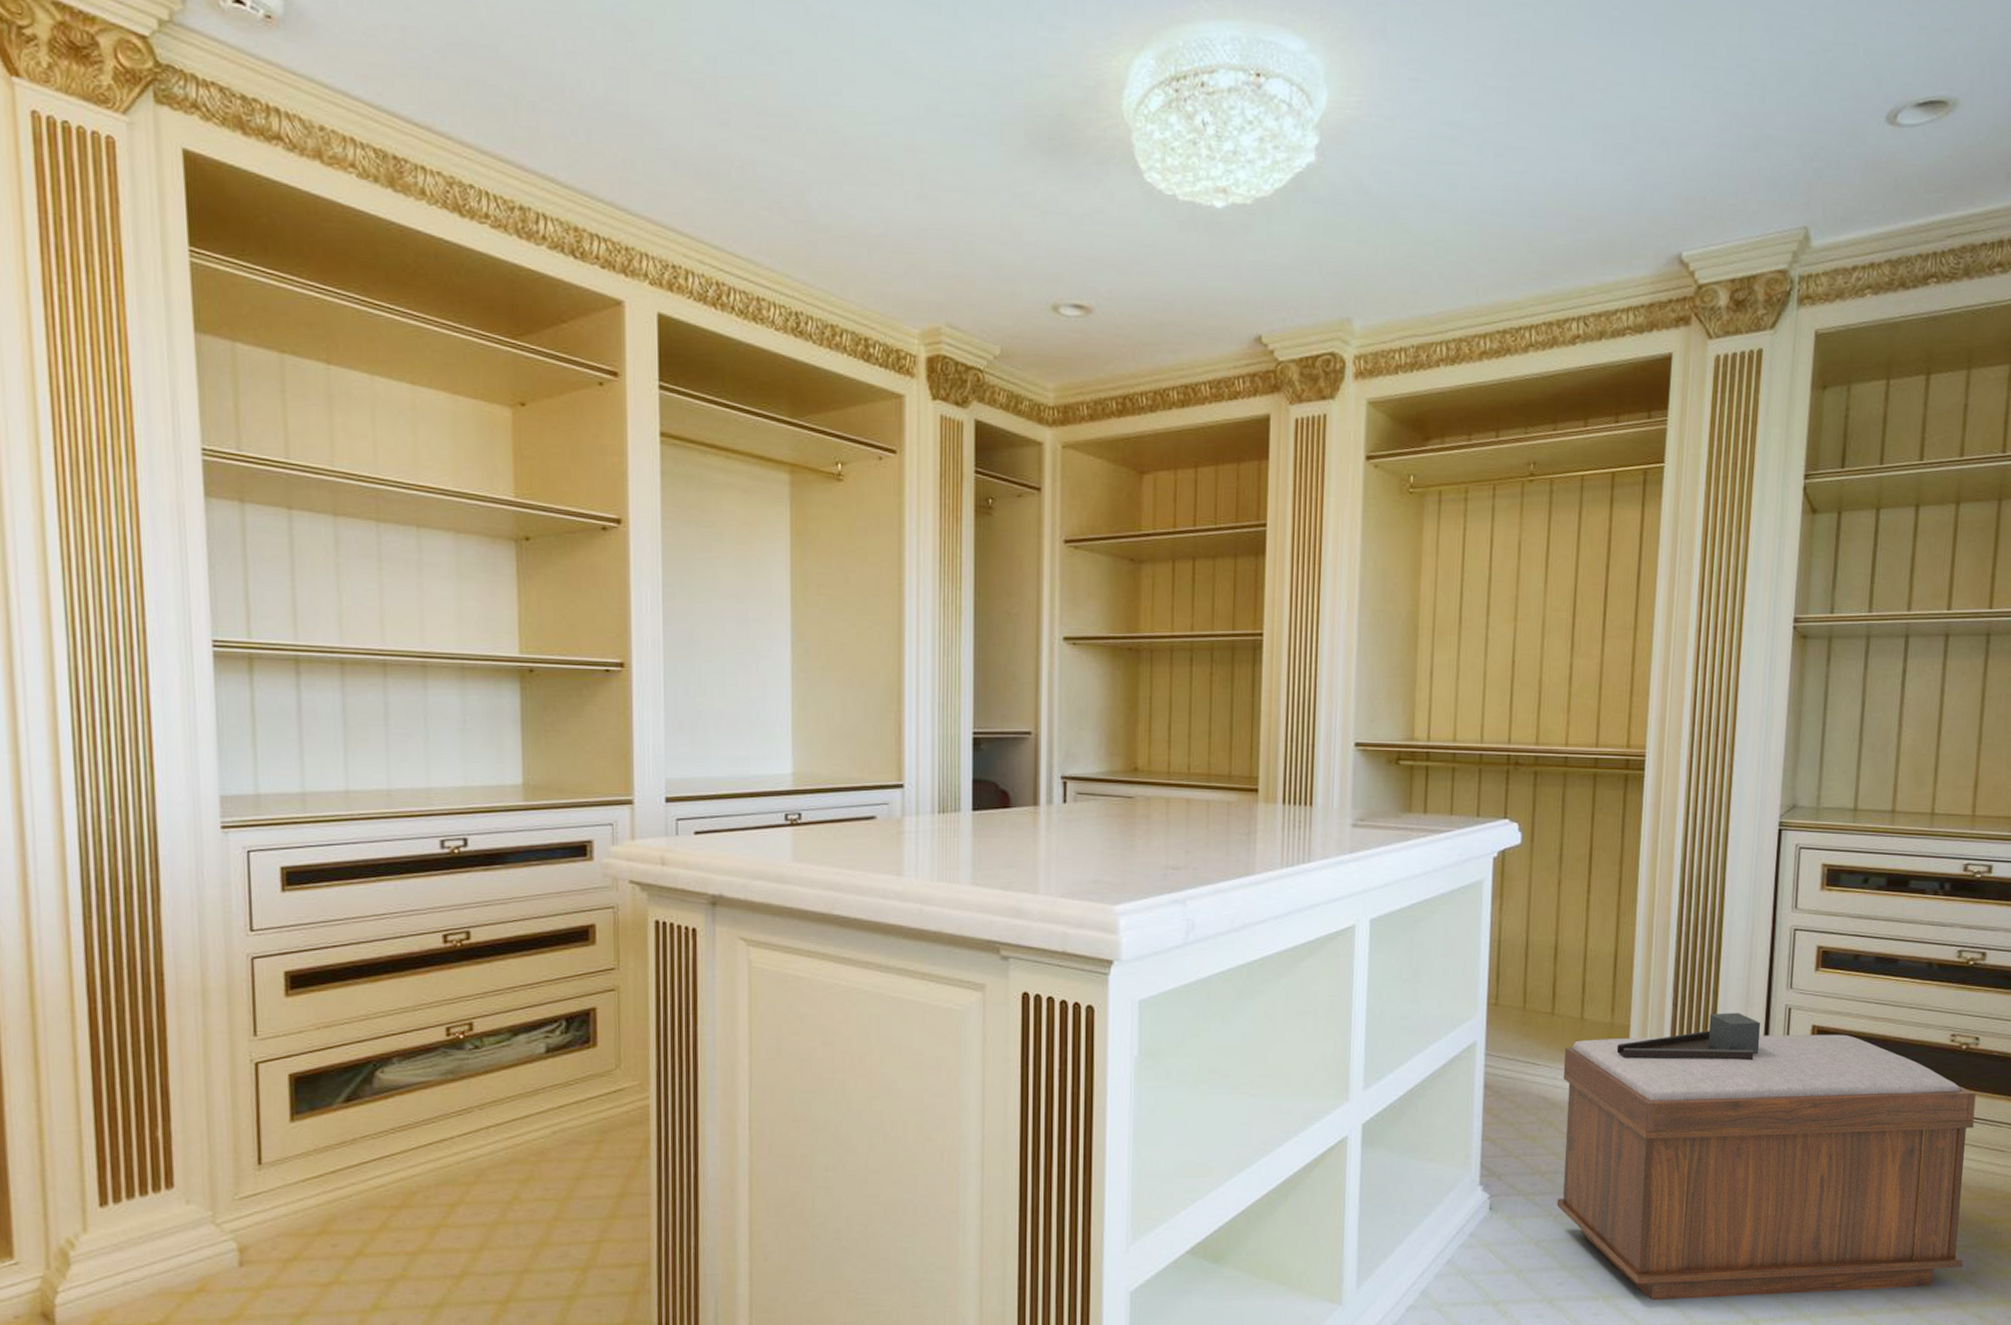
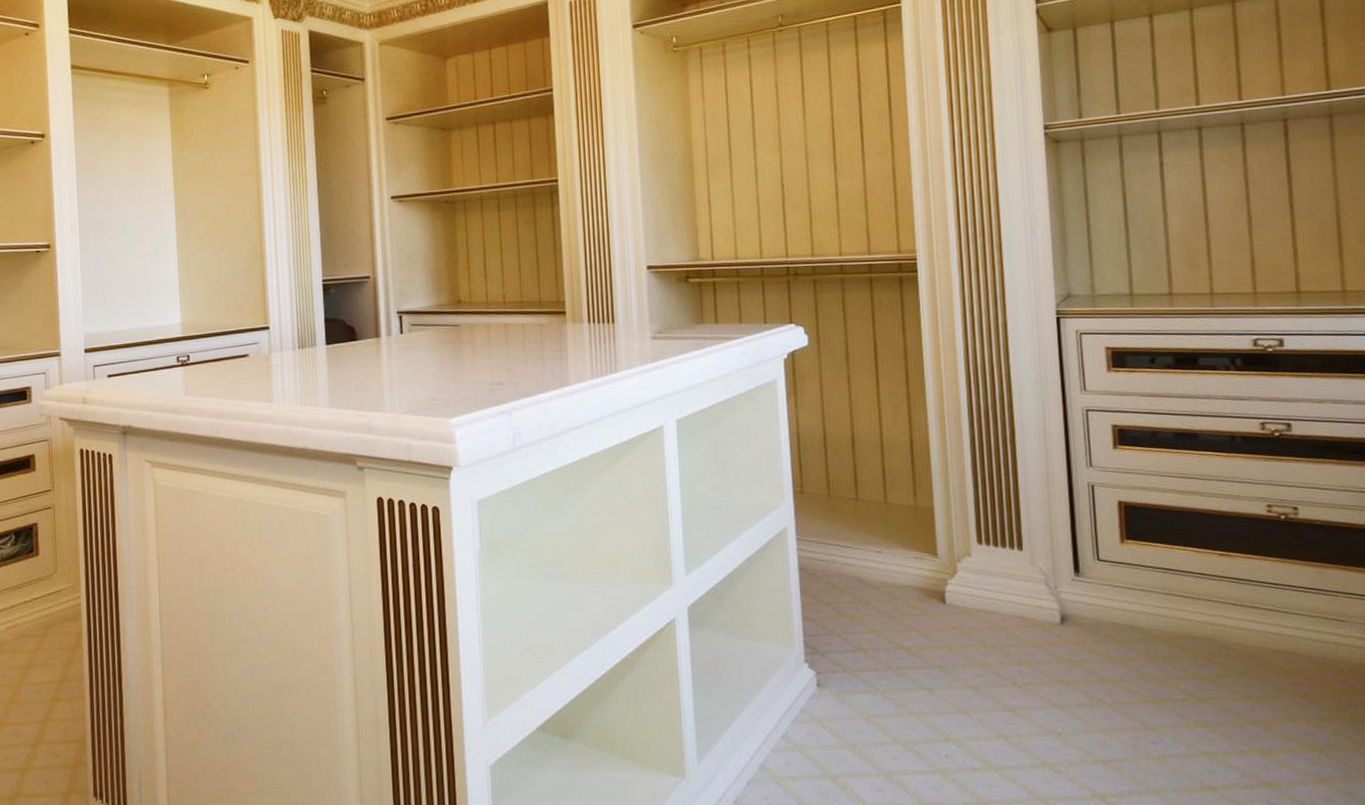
bench: present [1556,1034,1977,1301] -> none [872,509,1318,776]
shoe horn: present [1616,1012,1761,1061] -> none [923,491,1067,538]

